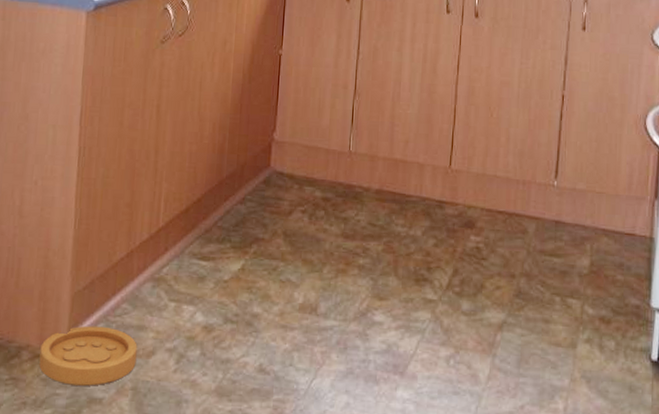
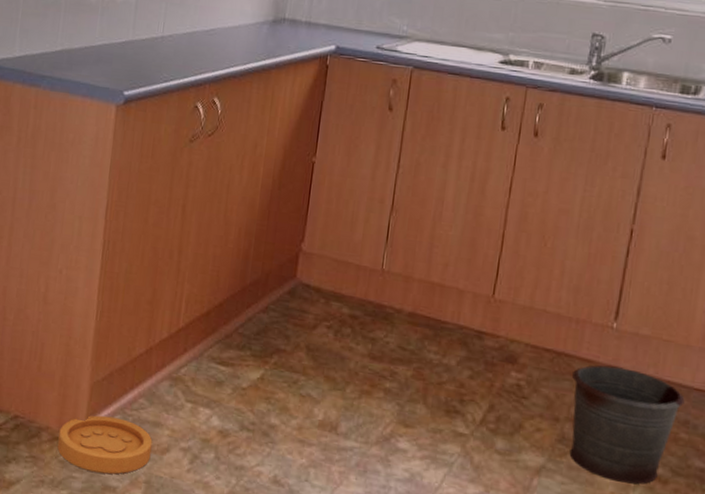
bucket: none [523,220,618,328] -> present [569,365,685,484]

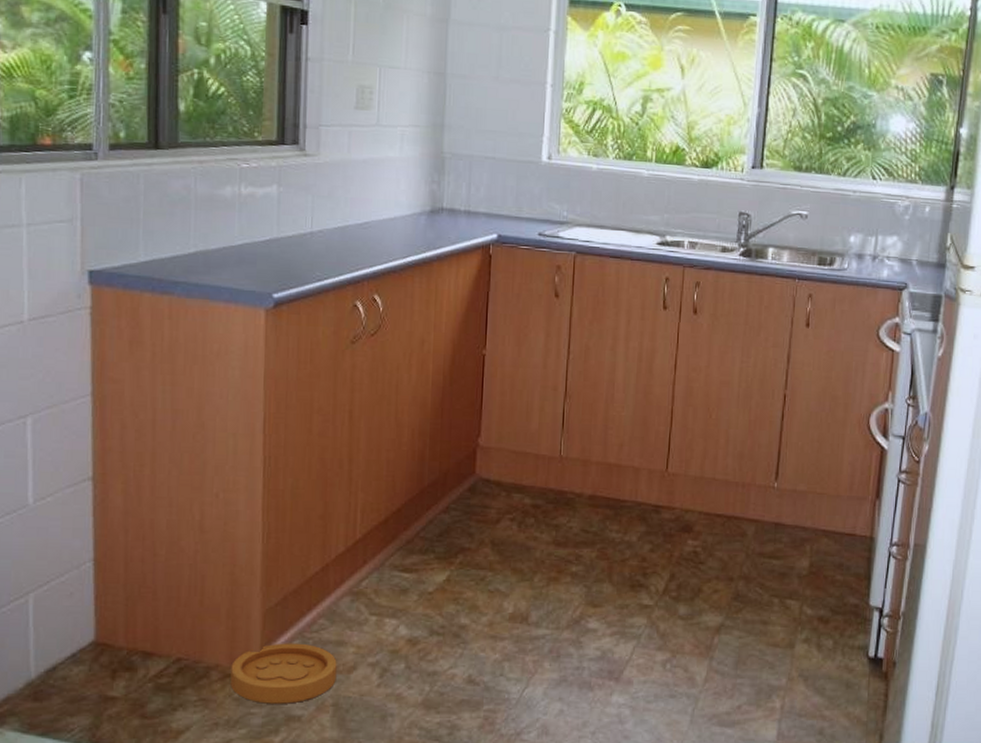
bucket: present [569,365,685,484] -> none [742,523,838,628]

